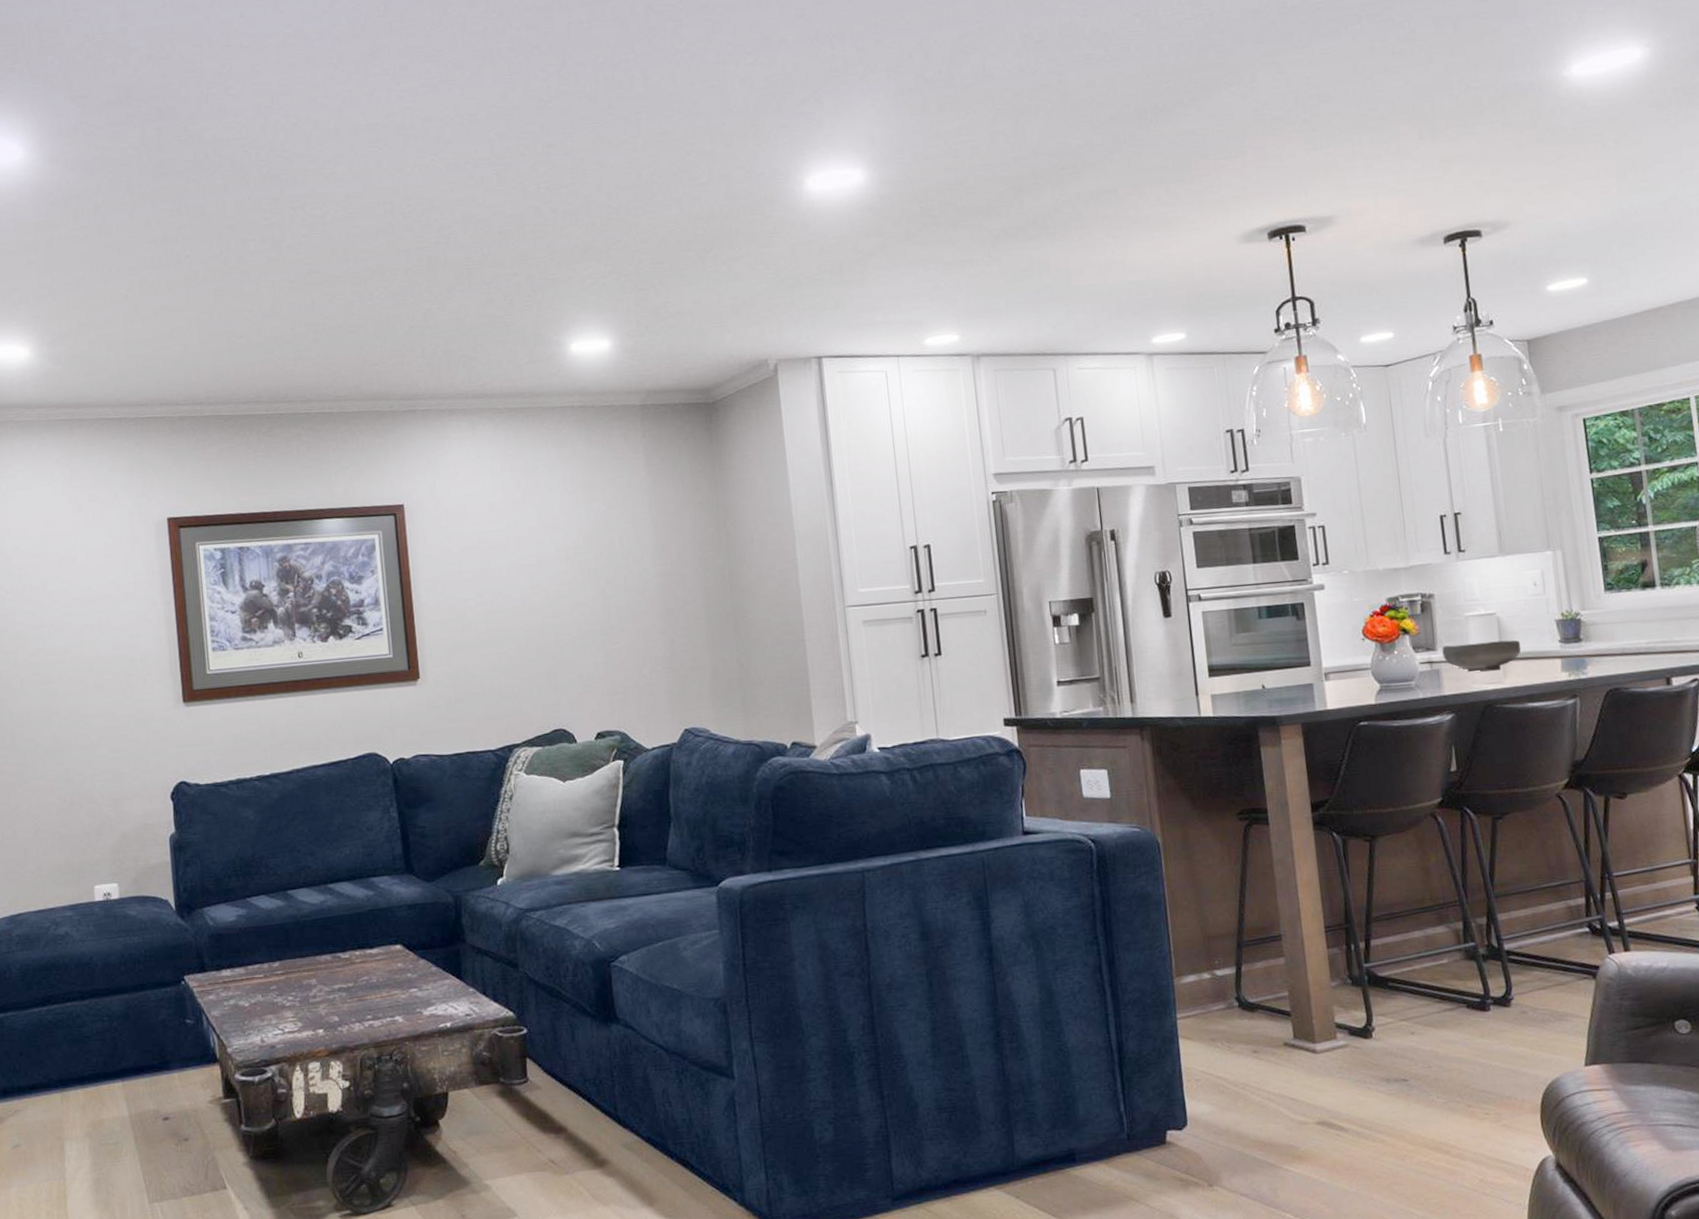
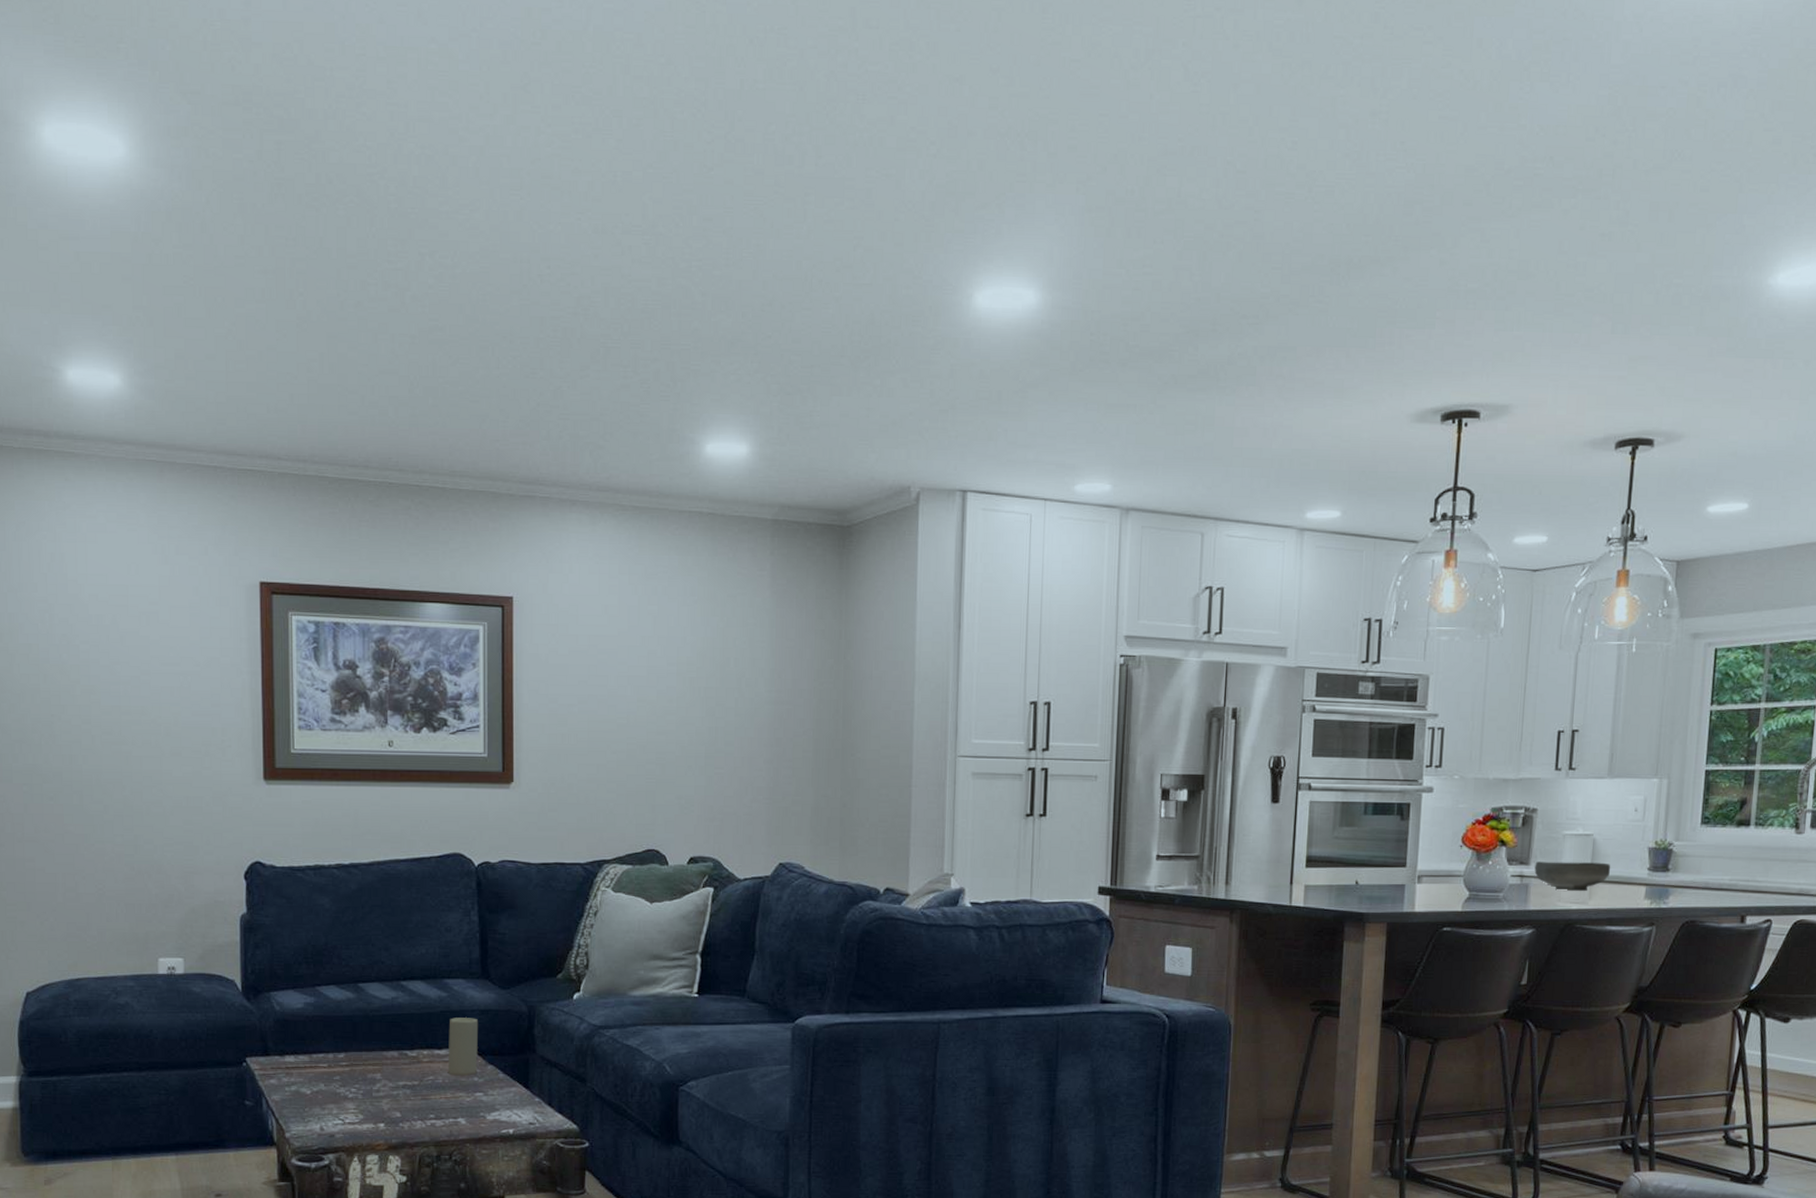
candle: none [378,913,410,974] -> present [447,1018,478,1076]

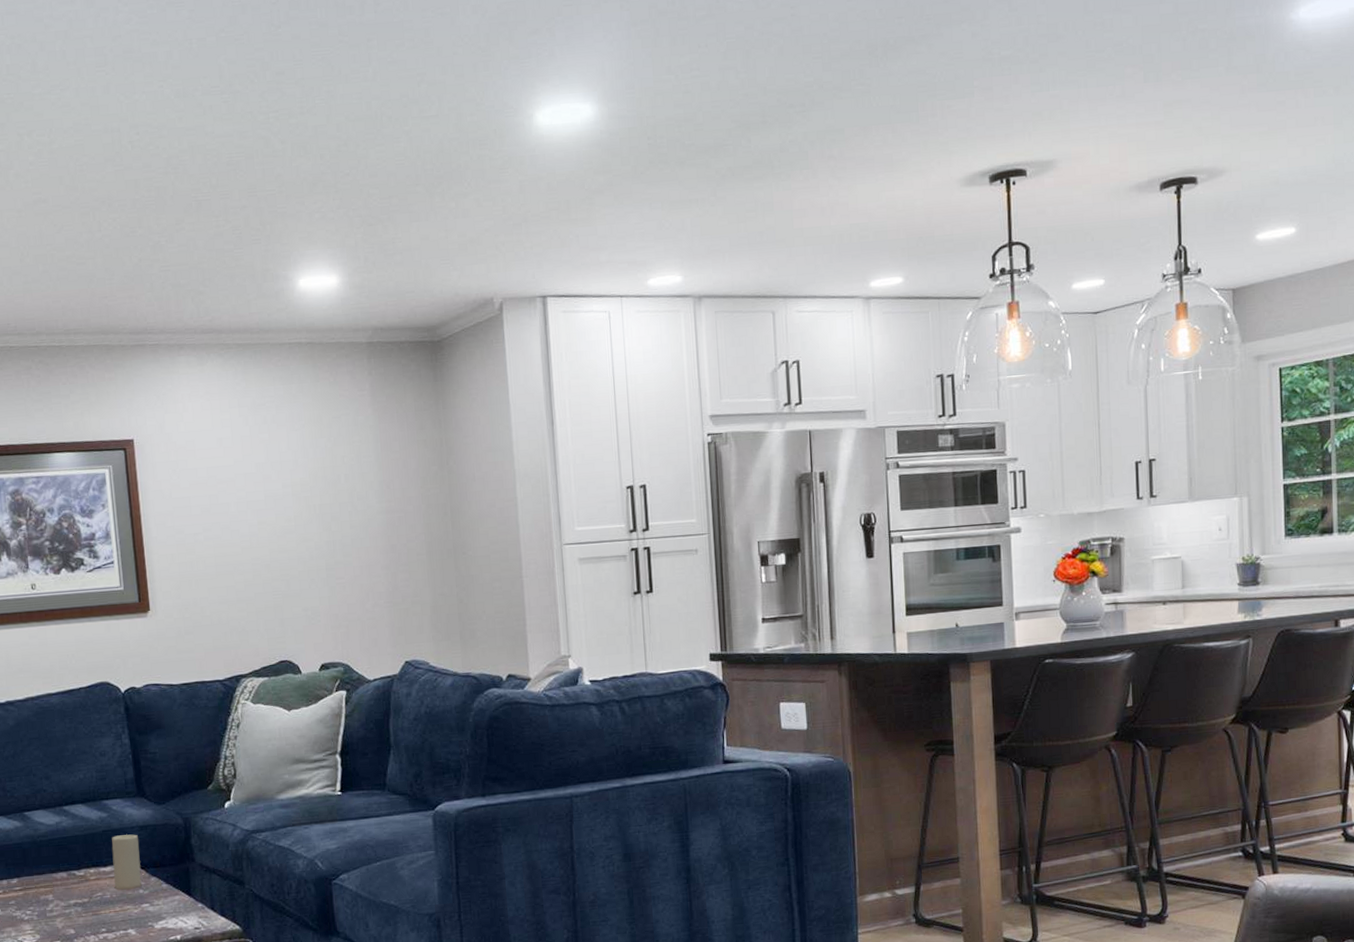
bowl: present [1534,861,1611,892] -> none [1127,582,1202,614]

